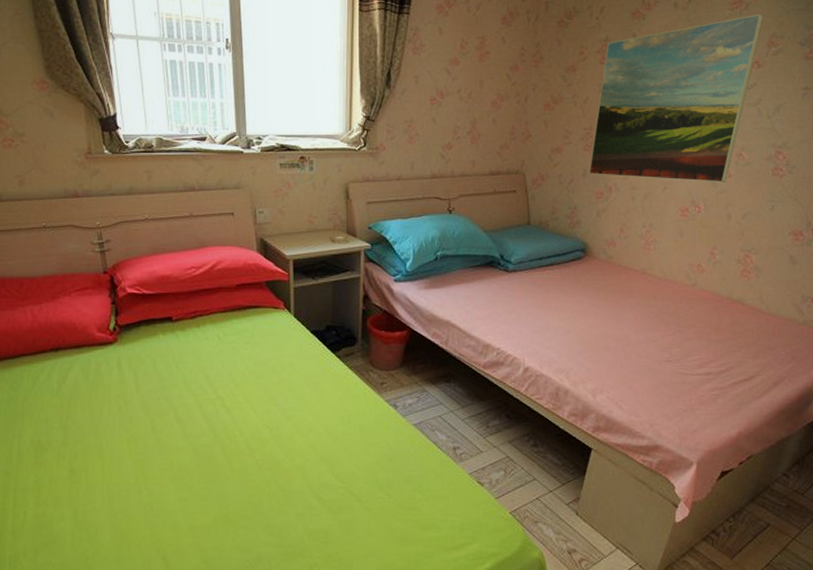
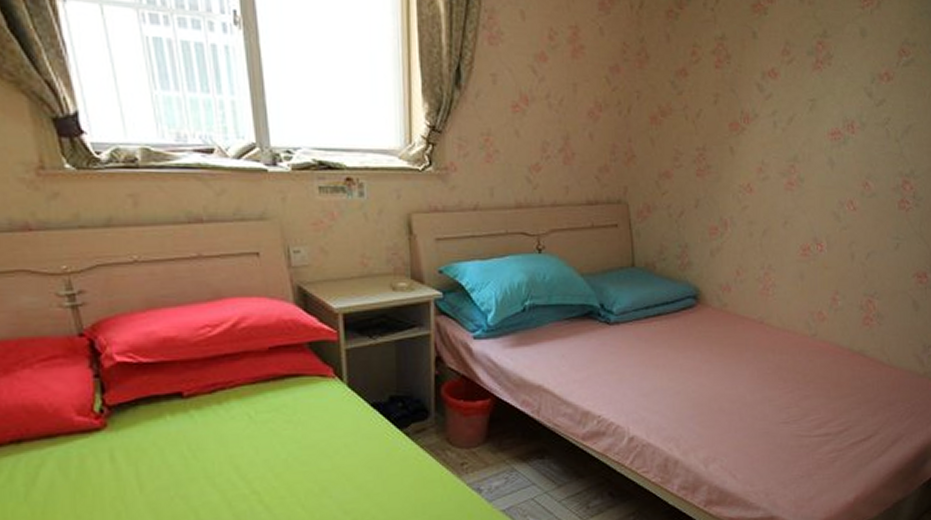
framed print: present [588,14,764,182] -> none [701,14,897,216]

